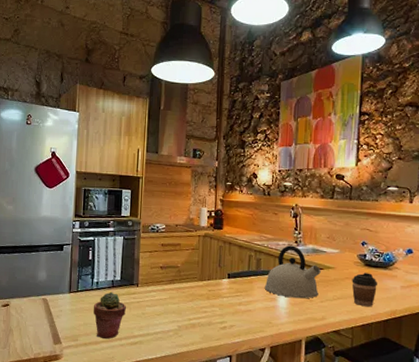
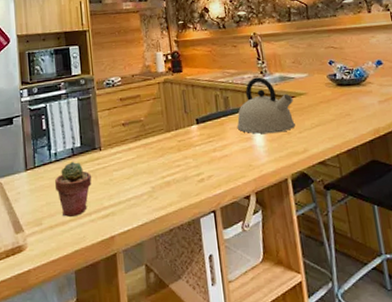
coffee cup: present [351,272,377,307] -> none [326,92,355,130]

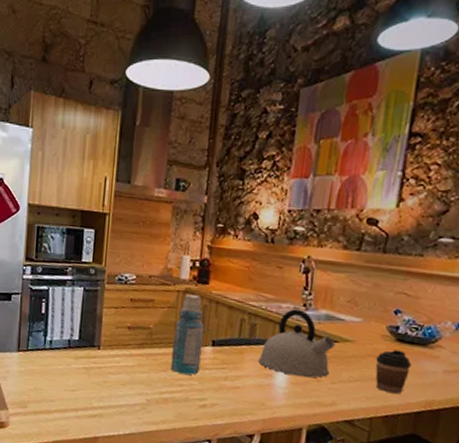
potted succulent: present [55,161,92,217] -> none [46,353,86,409]
bottle: none [162,82,191,155] -> present [171,293,205,375]
coffee cup: none [326,92,355,130] -> present [375,349,411,394]

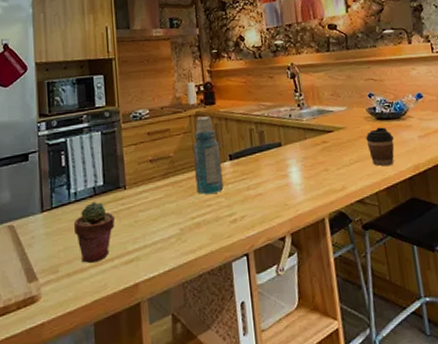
potted succulent: none [46,353,86,409] -> present [74,201,116,263]
kettle: present [258,309,335,378] -> none [272,110,333,171]

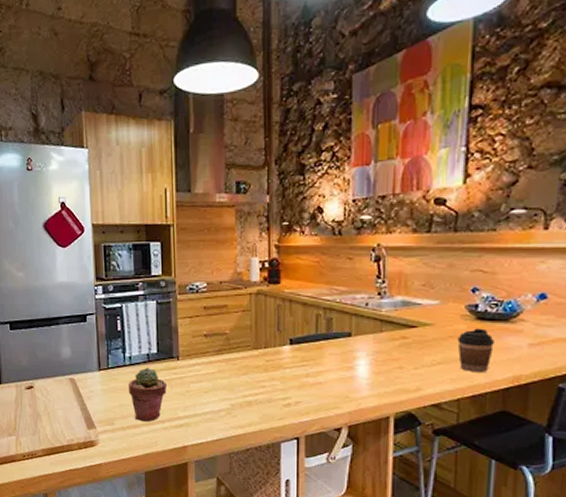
bottle: present [193,115,224,194] -> none [251,294,280,375]

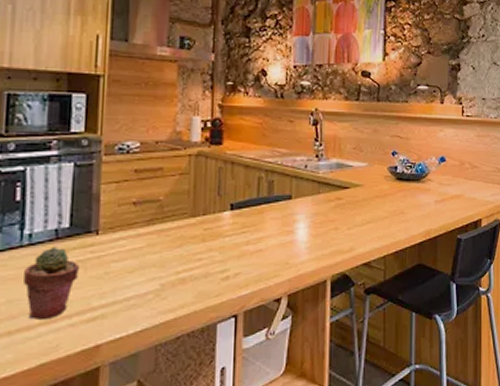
coffee cup: present [457,328,494,373] -> none [382,188,410,230]

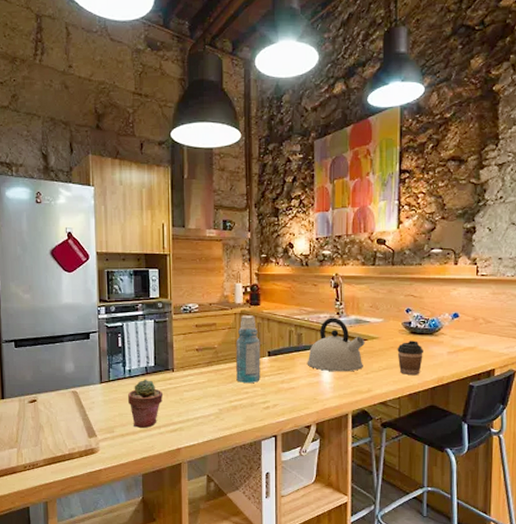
bottle: none [187,156,221,246] -> present [236,314,260,383]
kettle: none [278,161,347,228] -> present [307,317,365,372]
coffee cup: none [382,188,410,230] -> present [397,341,423,376]

